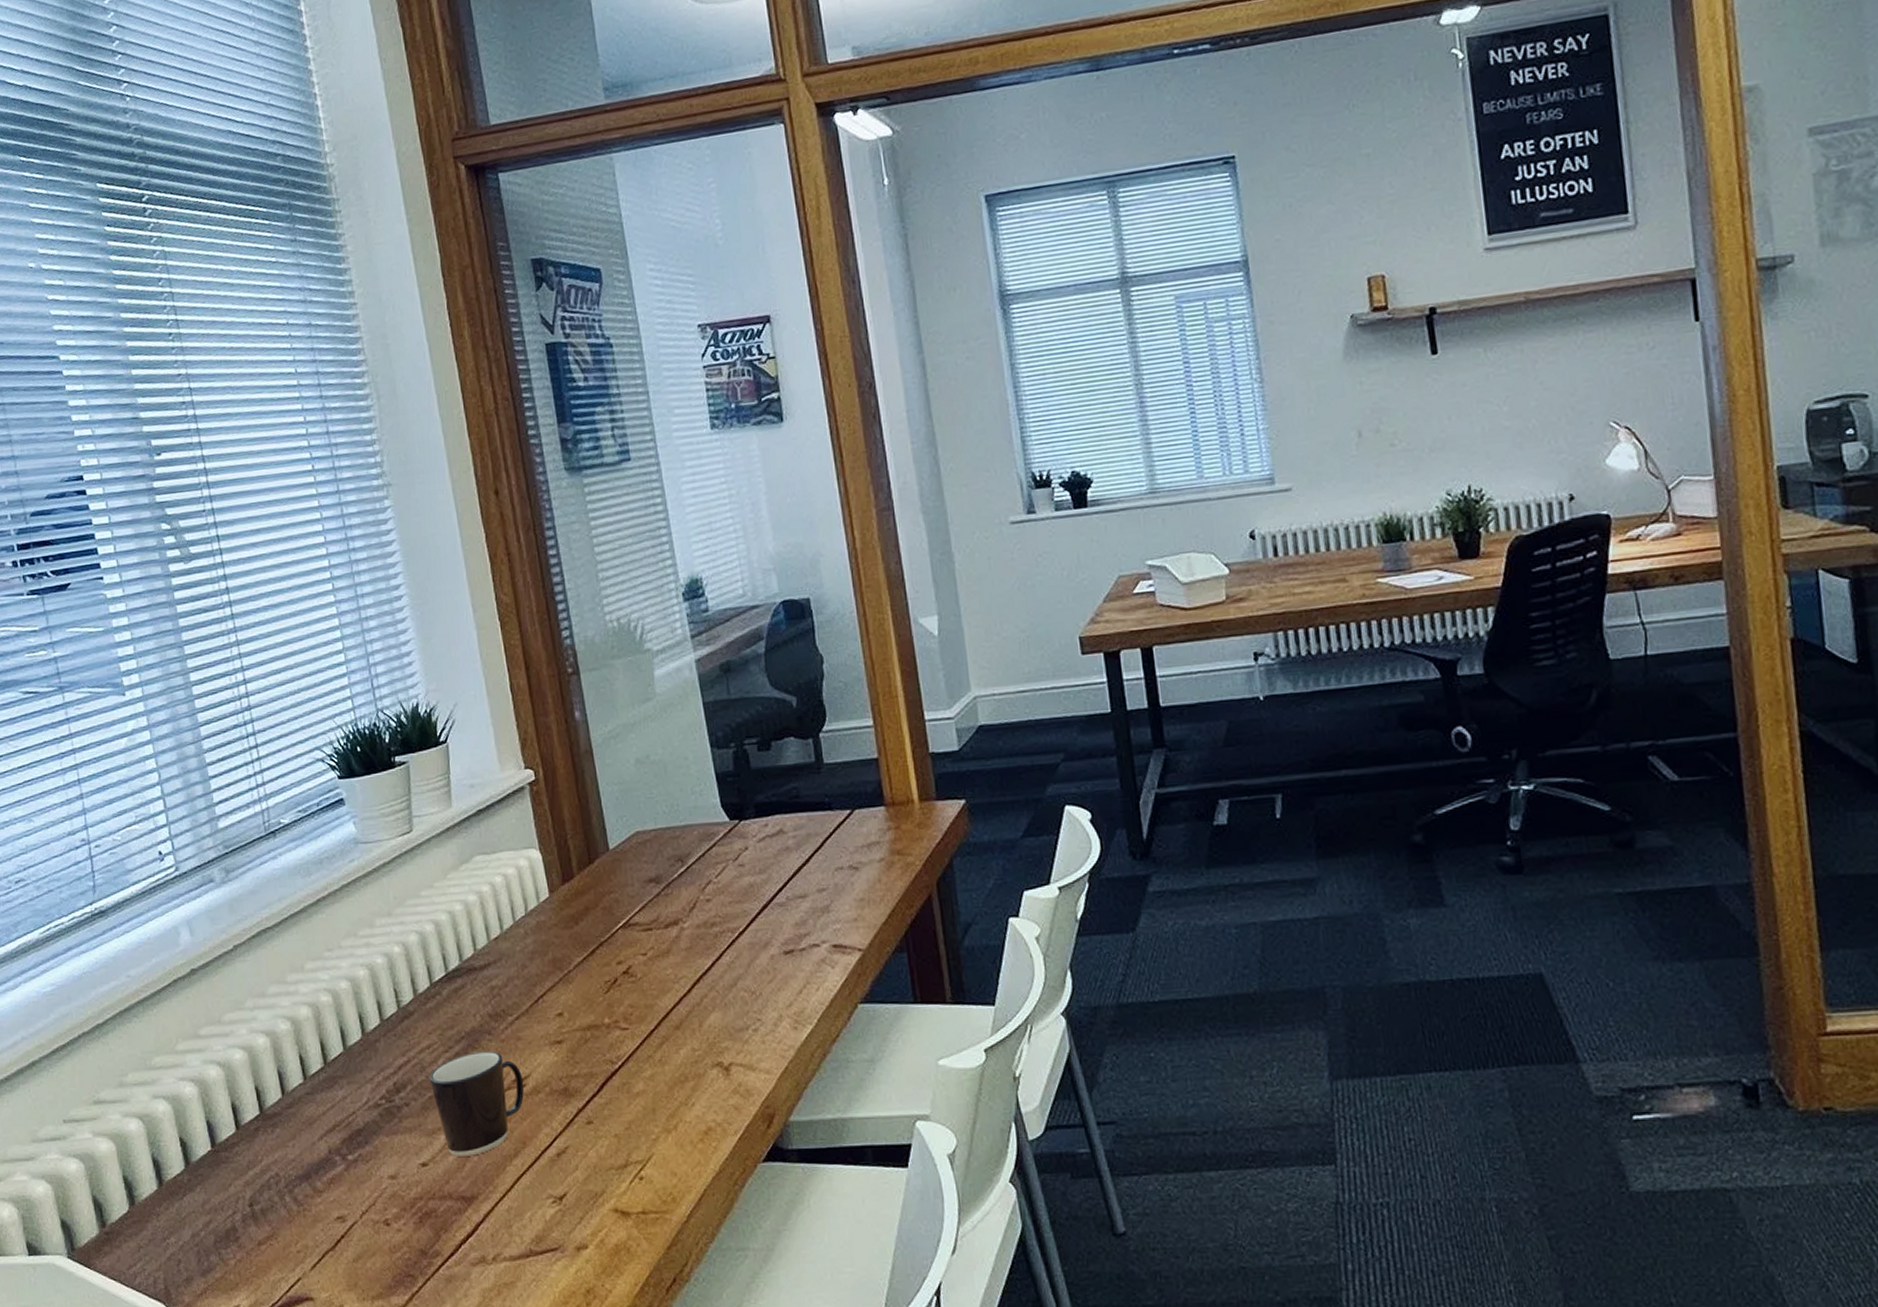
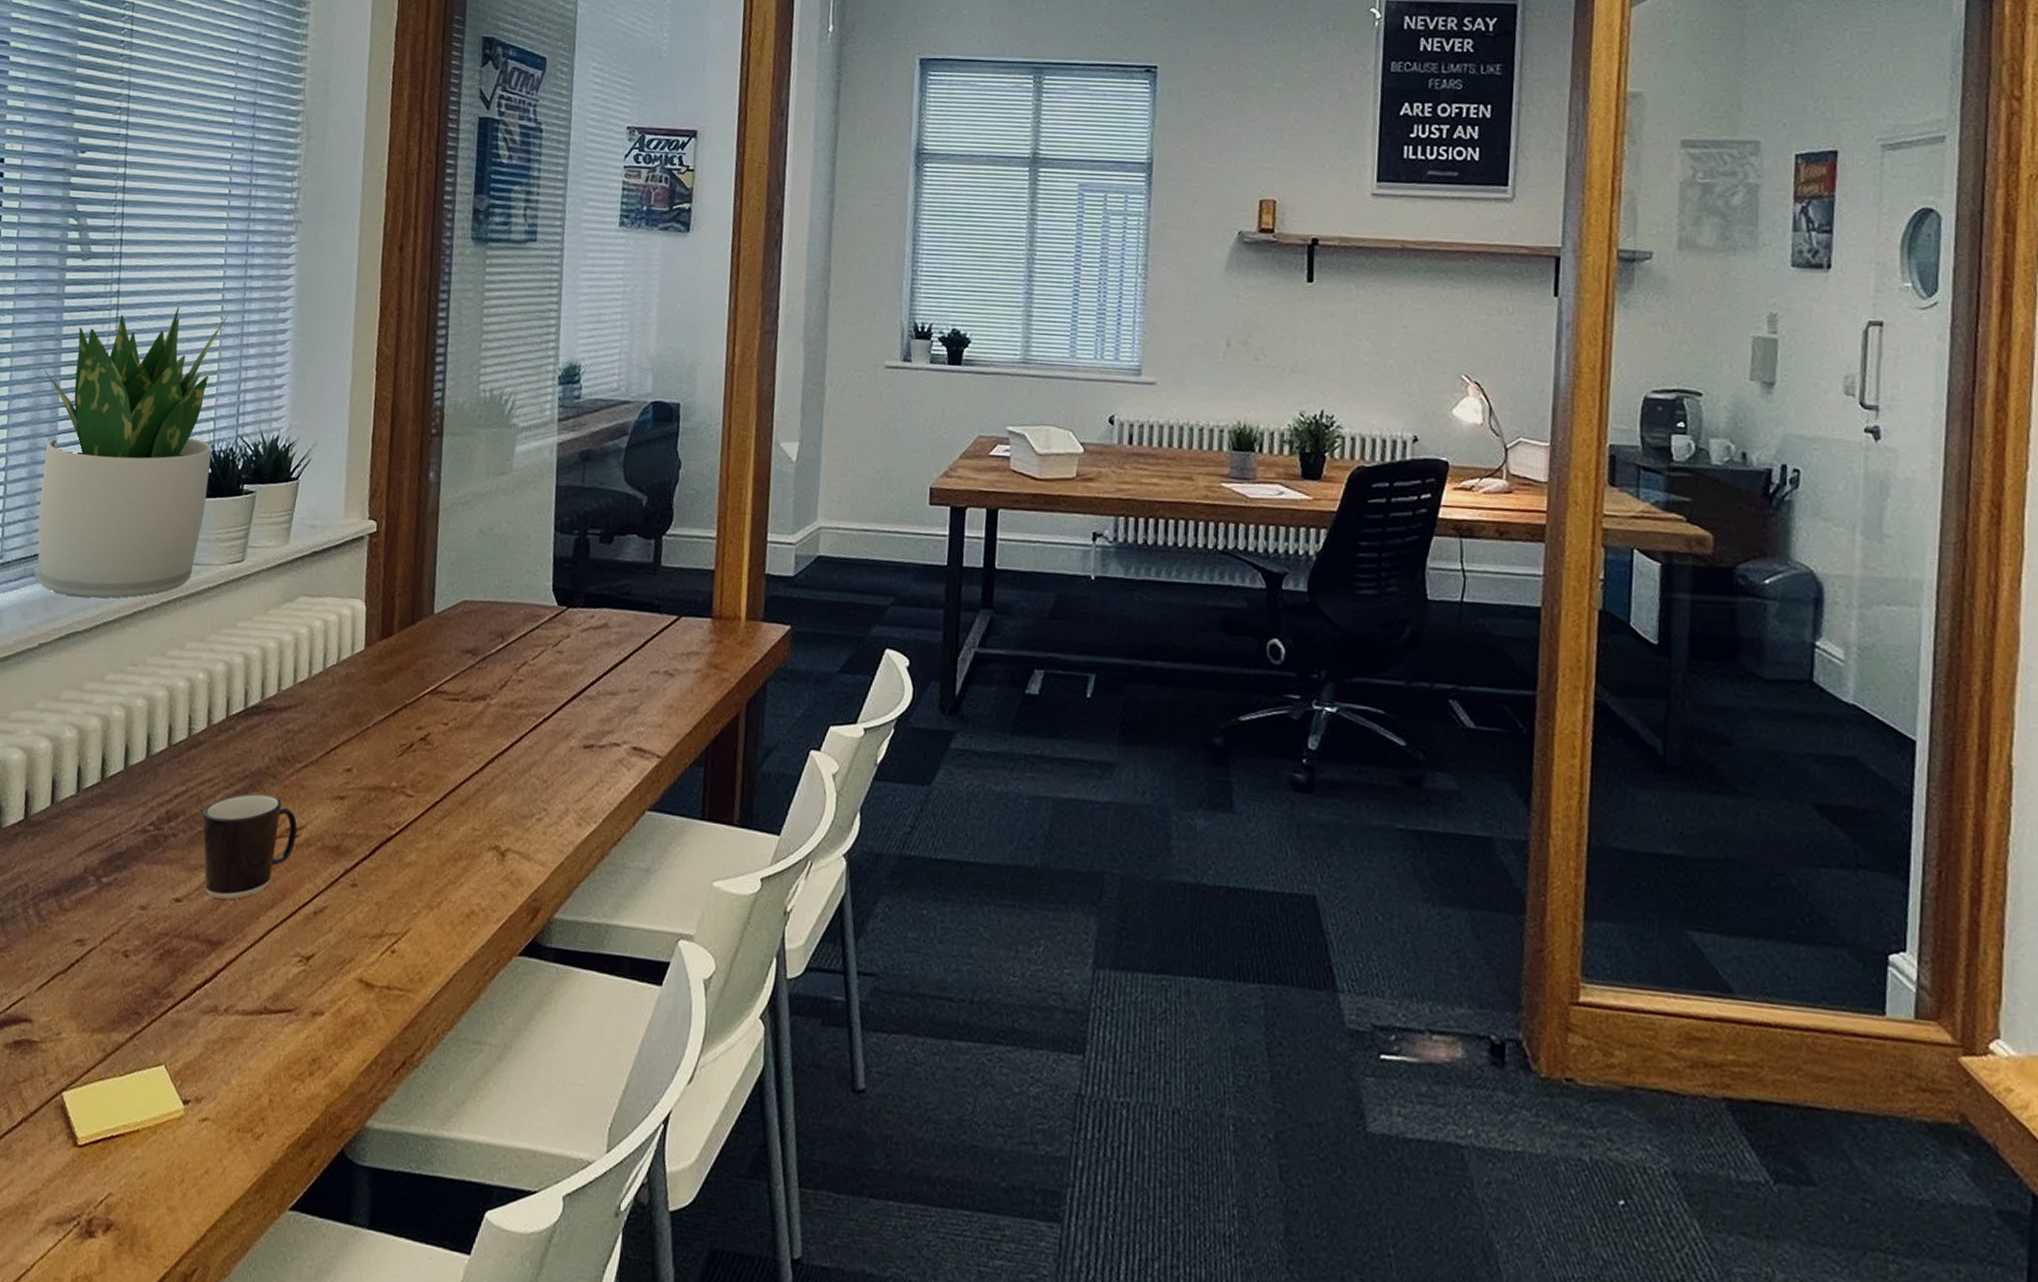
planter: none [174,590,365,895] -> present [37,306,229,598]

